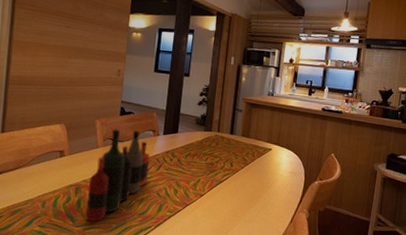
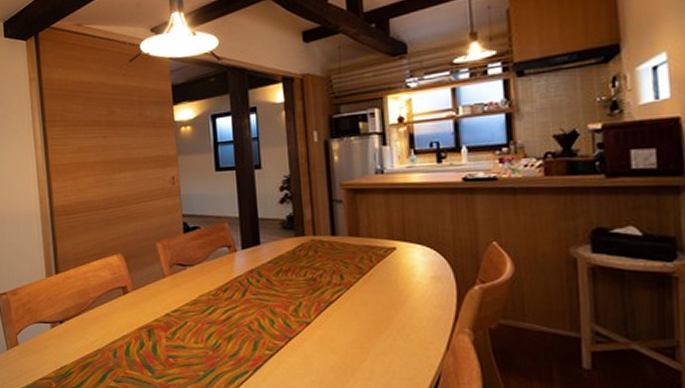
bottle collection: present [86,129,150,222] -> none [162,248,232,370]

